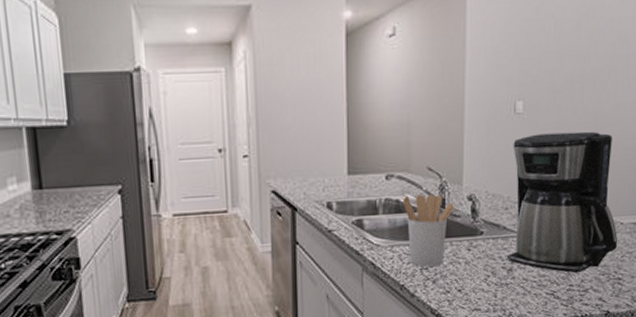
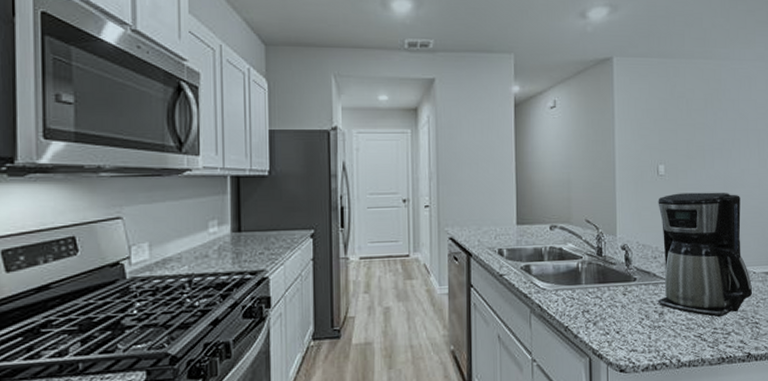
utensil holder: present [403,194,455,267] -> none [565,243,611,310]

